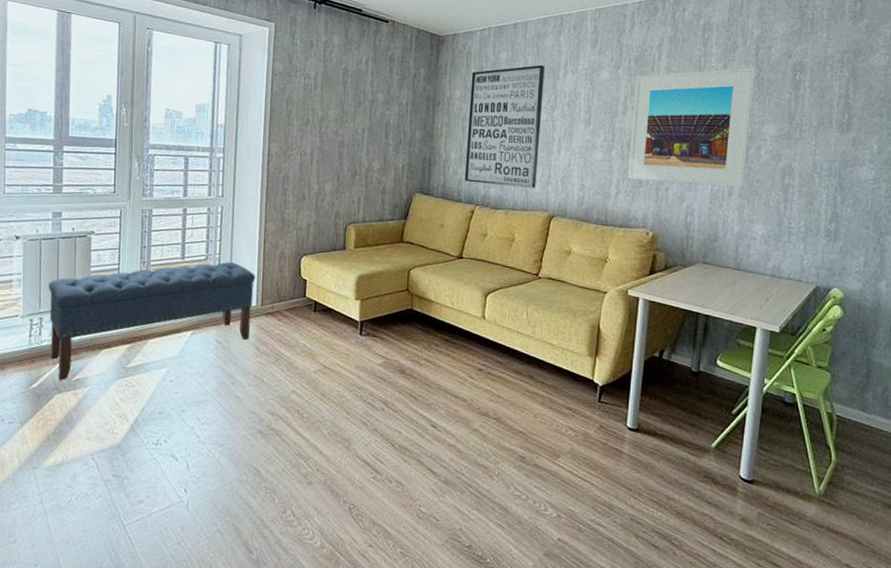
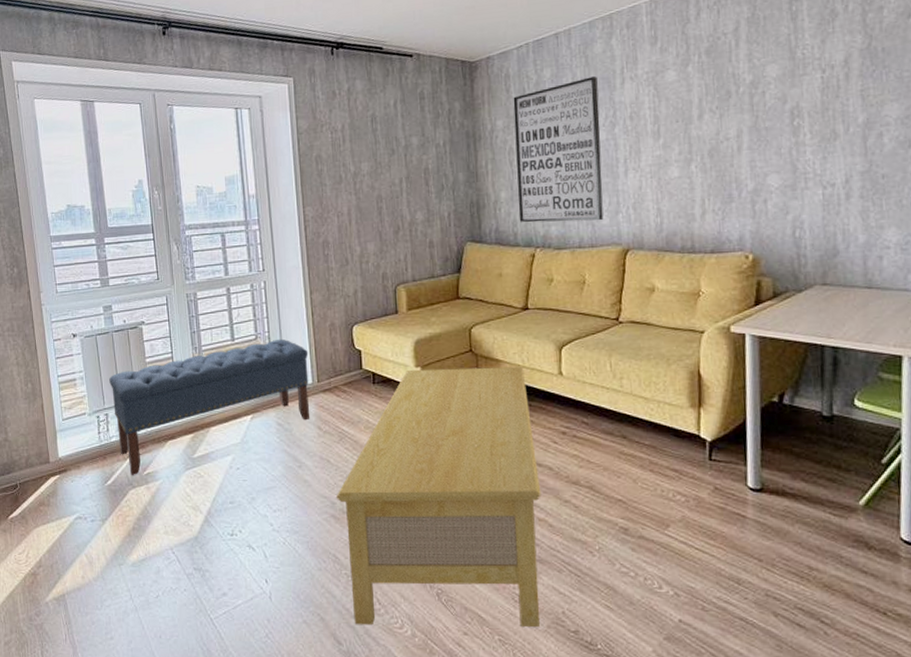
coffee table: none [264,301,454,542] -> present [335,366,541,628]
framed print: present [627,67,755,188] -> none [709,36,866,195]

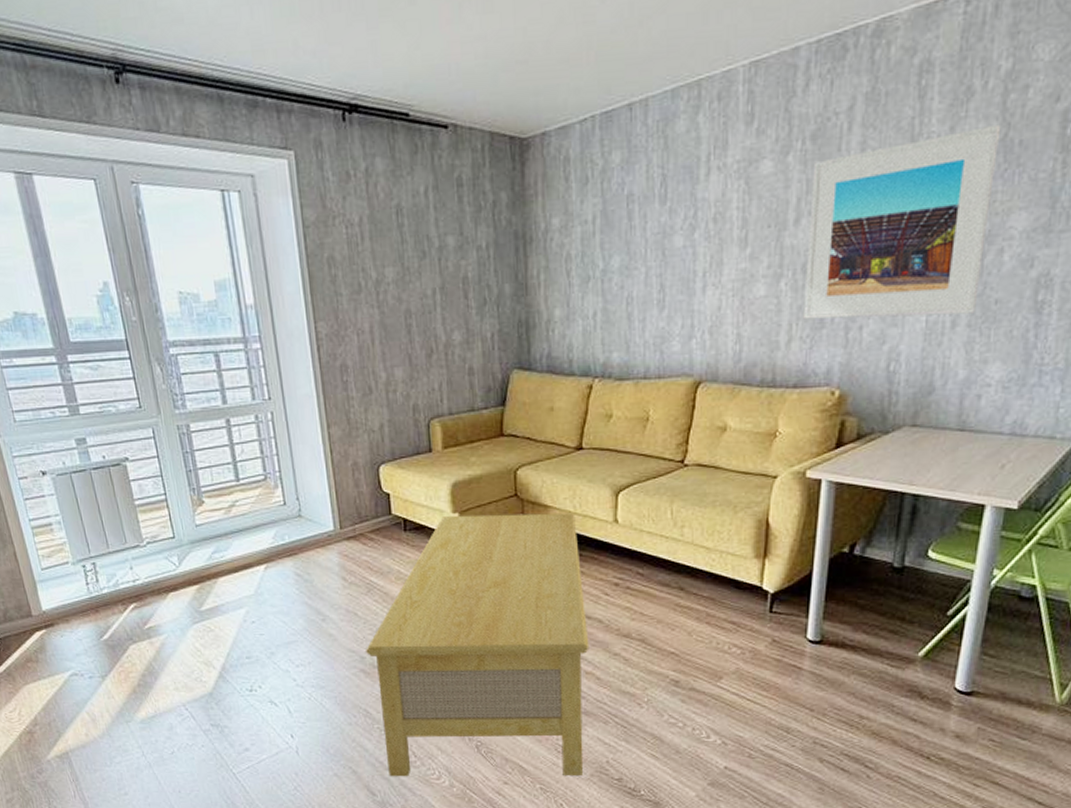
bench: present [109,338,309,475] -> none [92,479,332,629]
wall art: present [513,75,604,223] -> none [573,163,677,348]
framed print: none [709,36,866,195] -> present [803,124,1000,320]

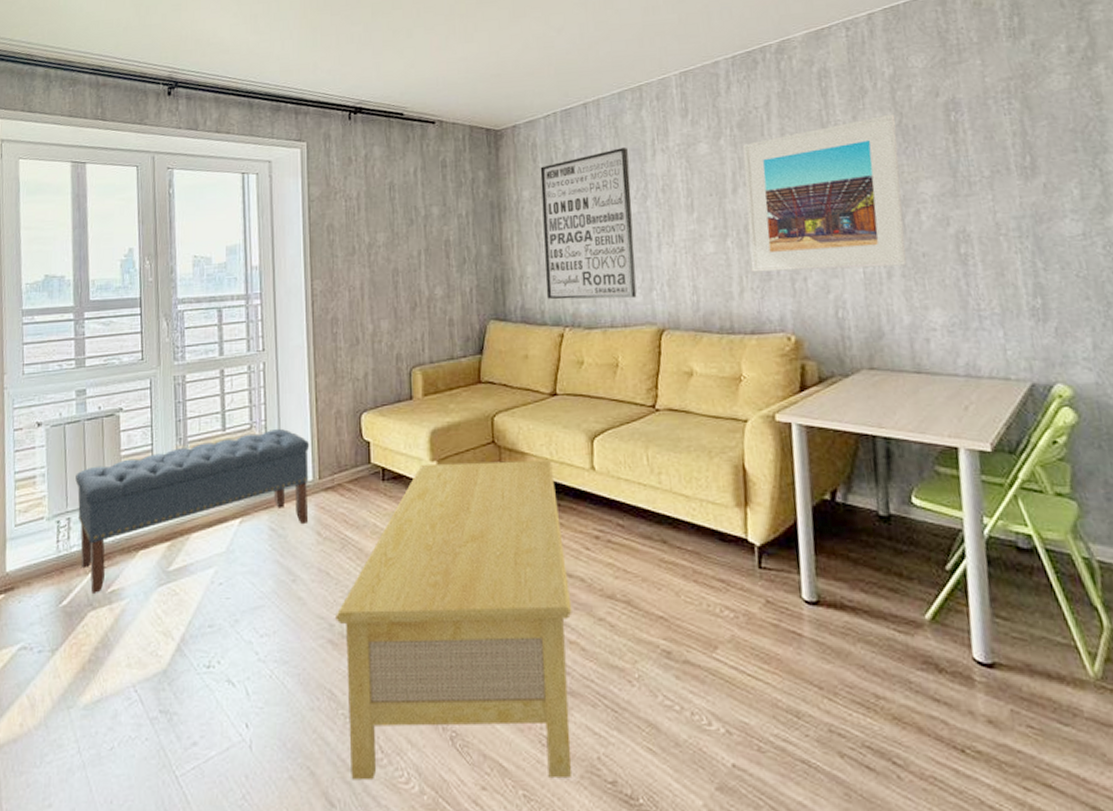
bench: none [92,479,332,629] -> present [75,428,310,593]
wall art: none [573,163,677,348] -> present [540,147,637,300]

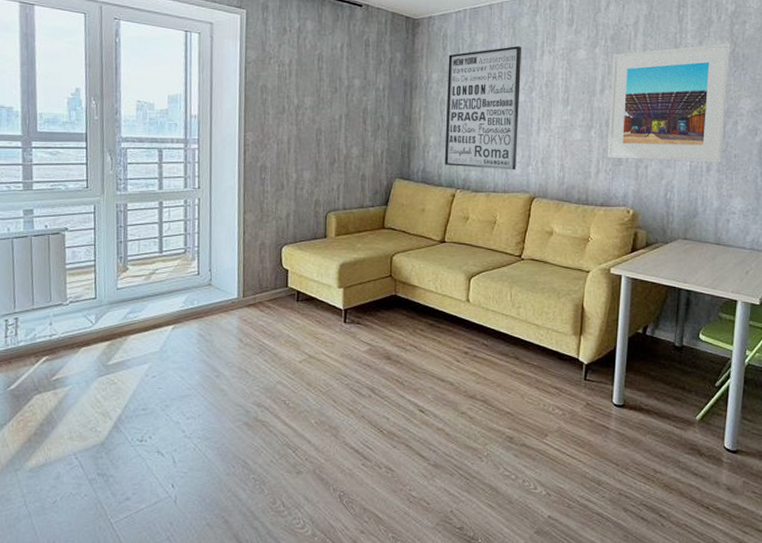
bench: present [75,428,310,593] -> none [23,254,237,380]
coffee table: present [334,460,572,781] -> none [250,290,442,527]

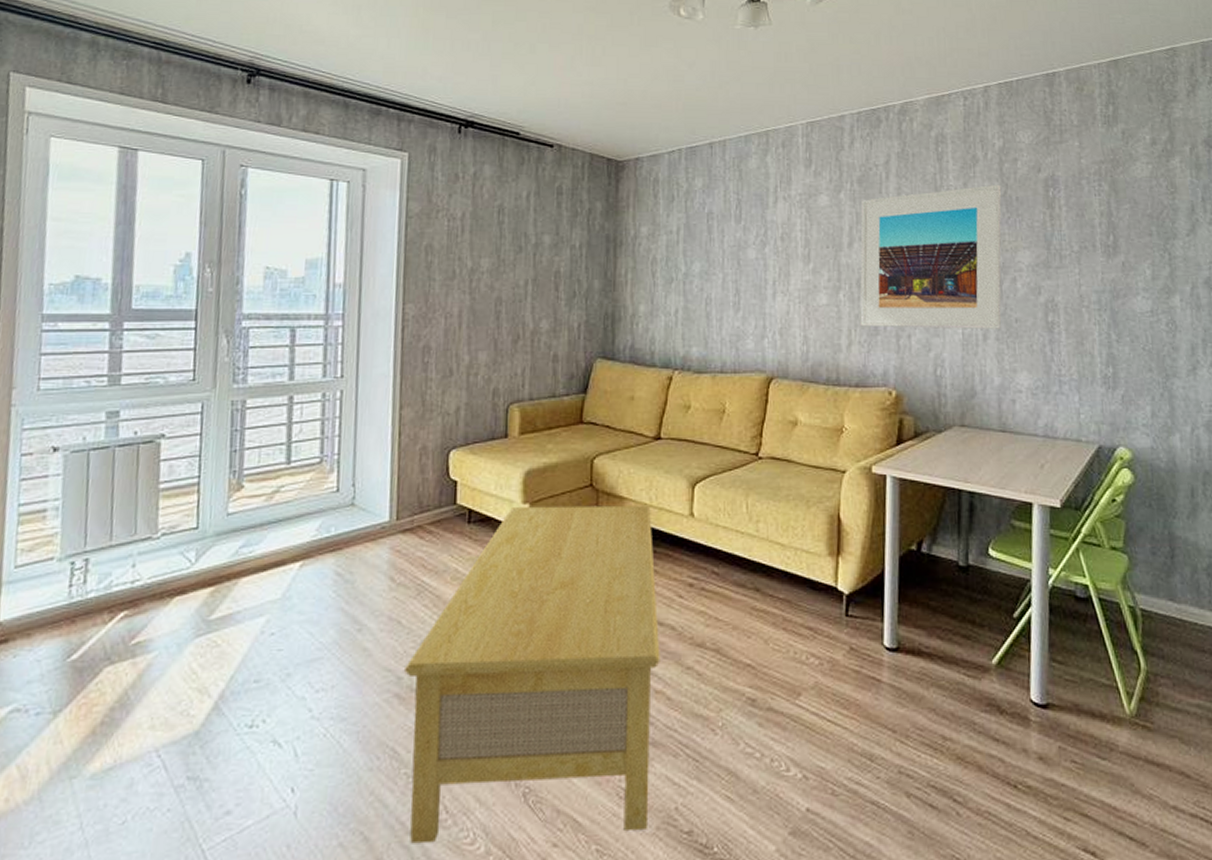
coffee table: none [250,290,442,527] -> present [403,505,660,844]
wall art: present [444,45,521,171] -> none [657,191,750,345]

